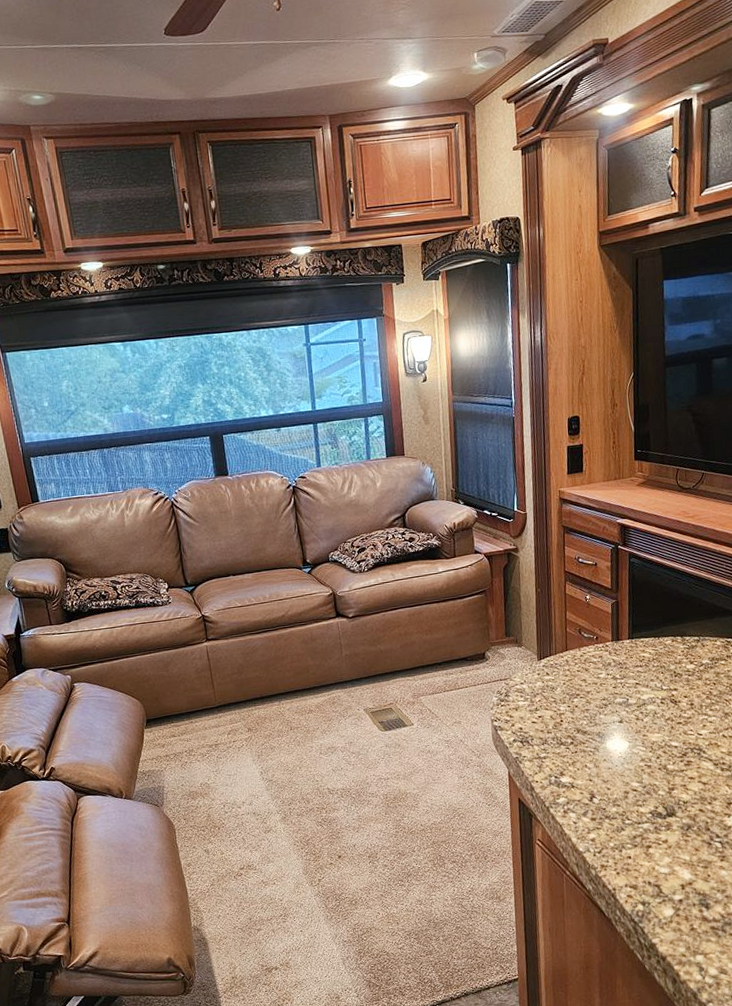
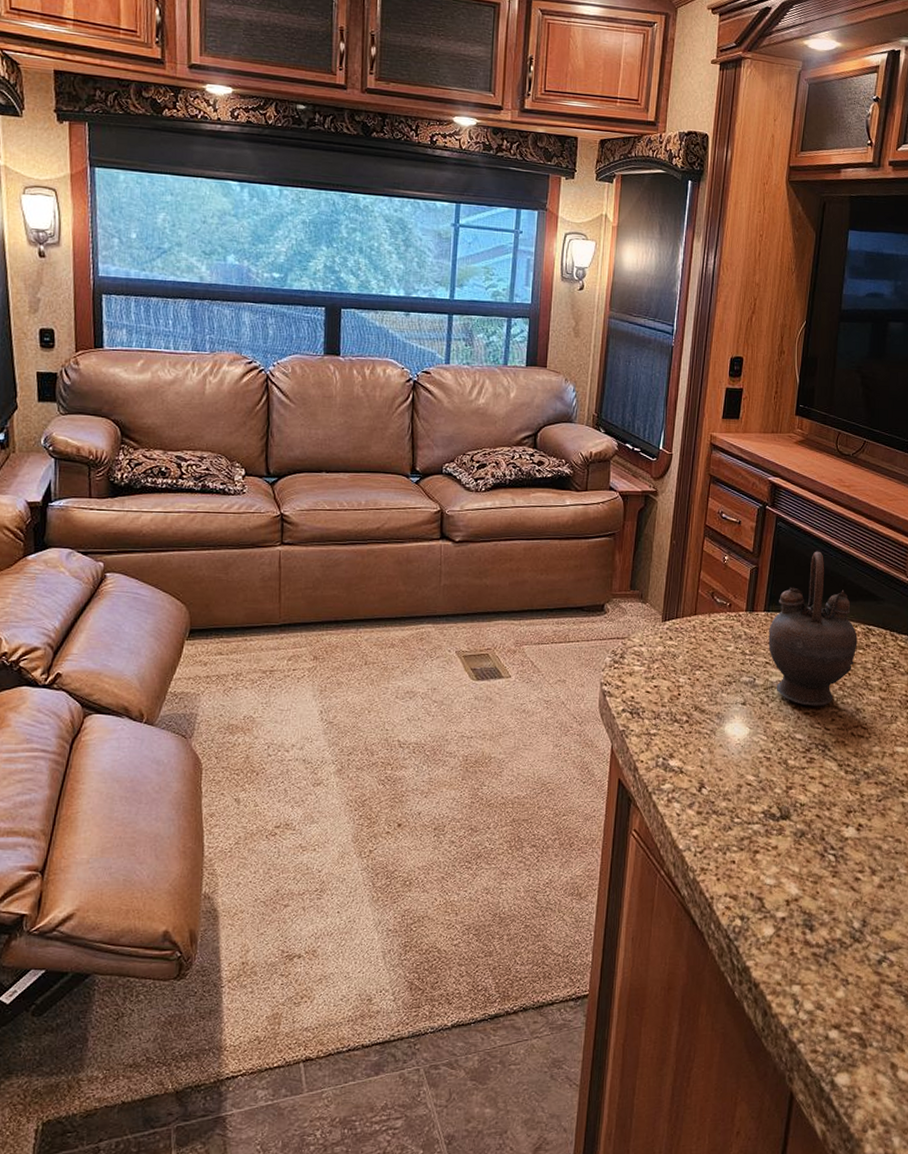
teapot: none [635,579,719,717] -> present [768,551,858,706]

